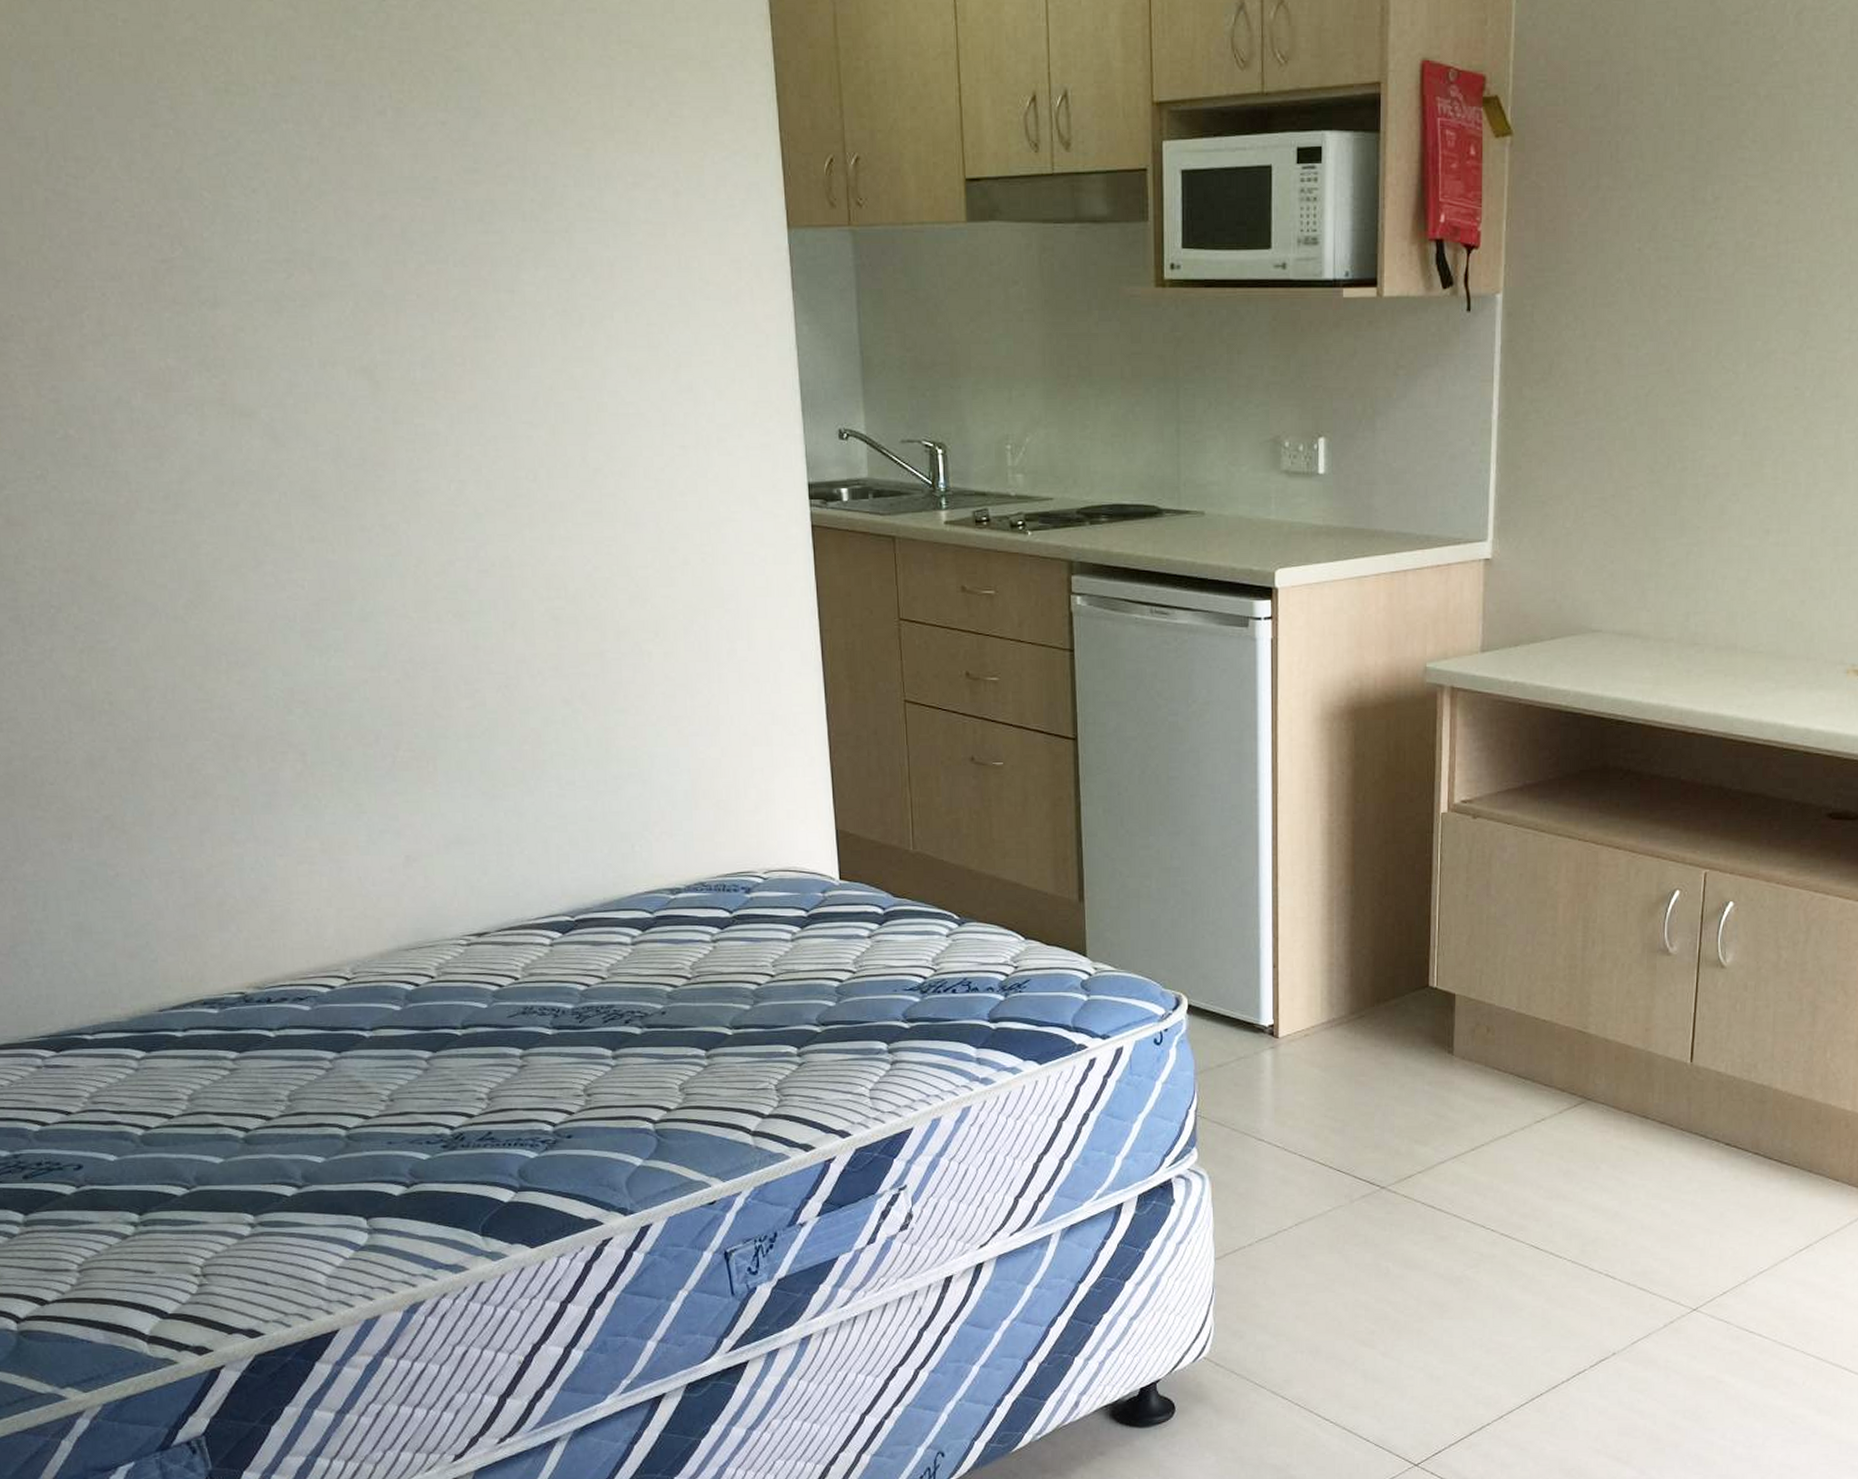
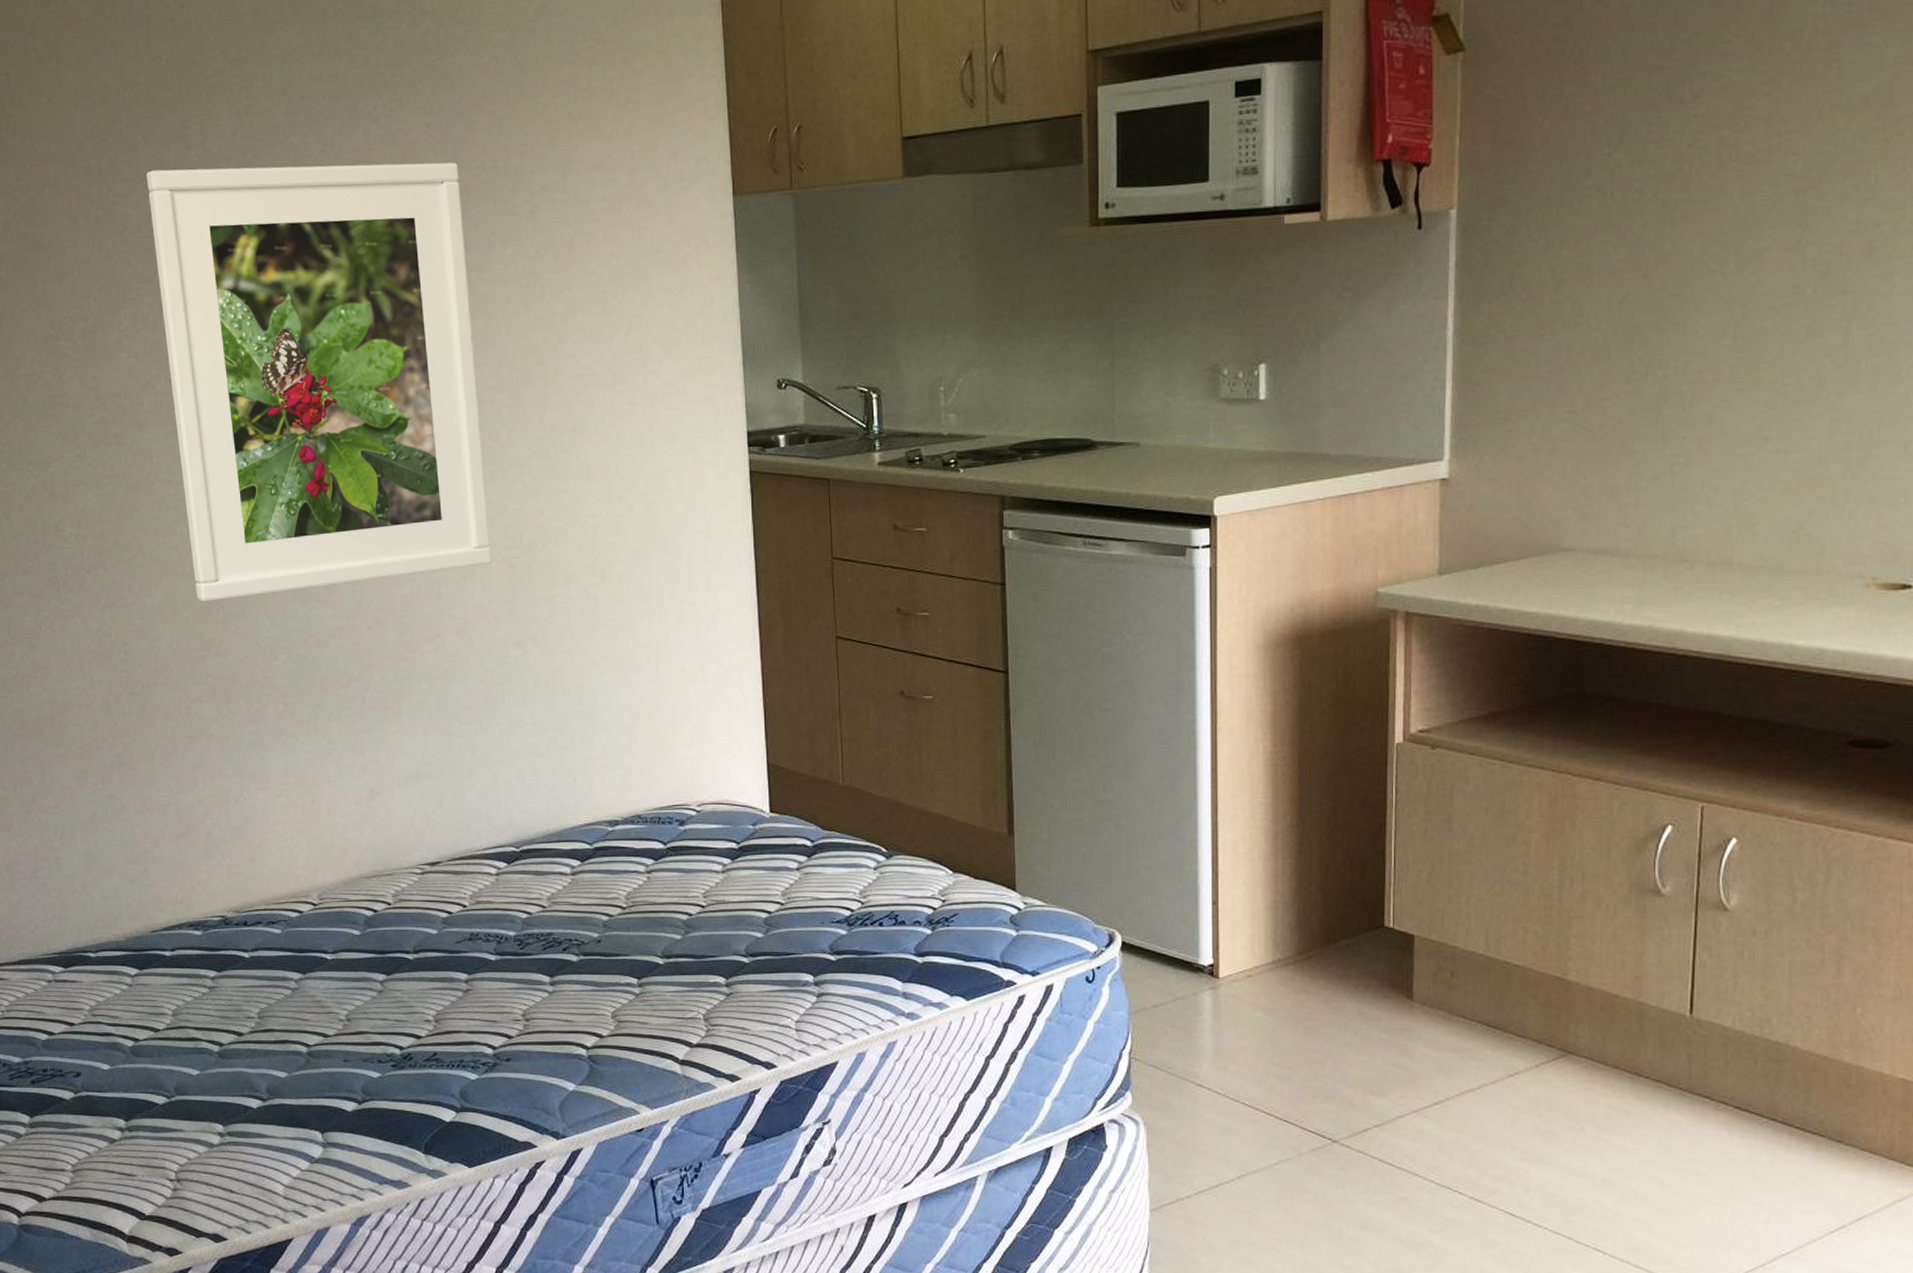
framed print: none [106,149,534,648] -> present [147,162,492,602]

